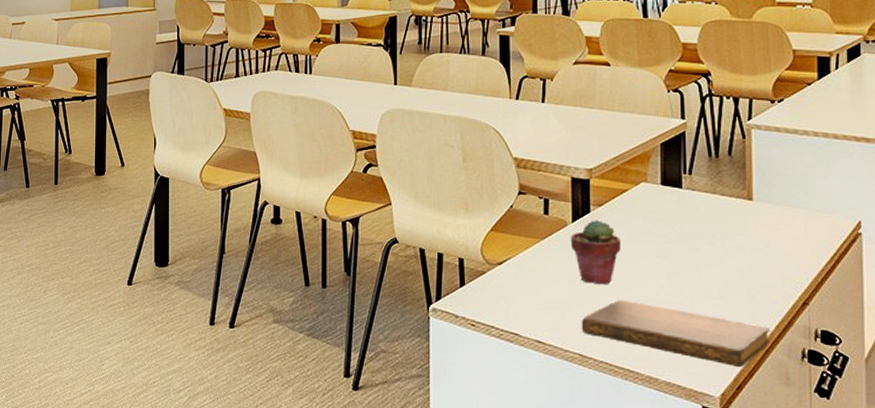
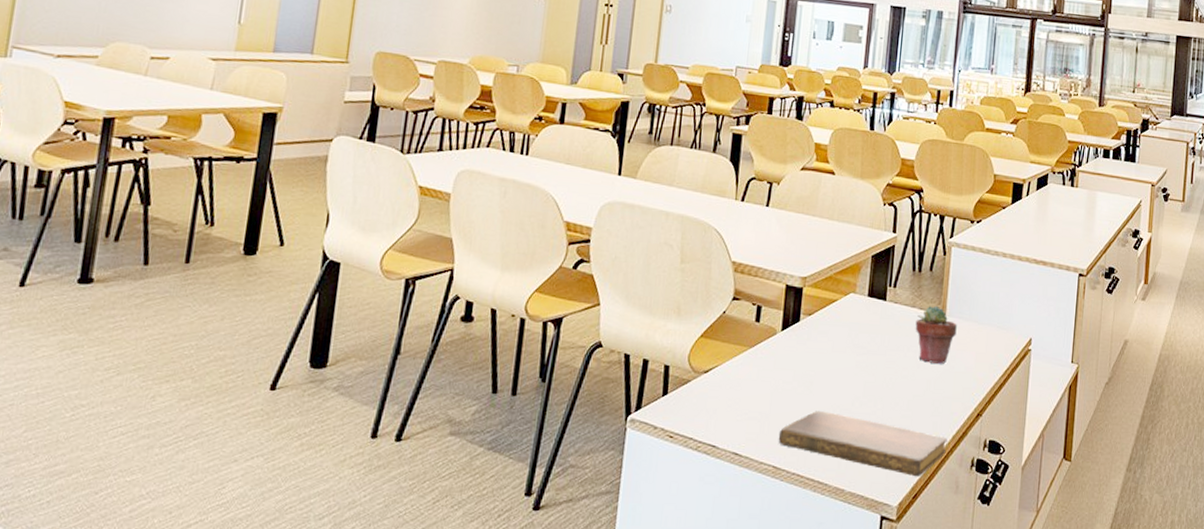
potted succulent: present [570,219,621,285] -> none [777,328,825,396]
potted succulent: none [718,191,768,252] -> present [915,305,957,365]

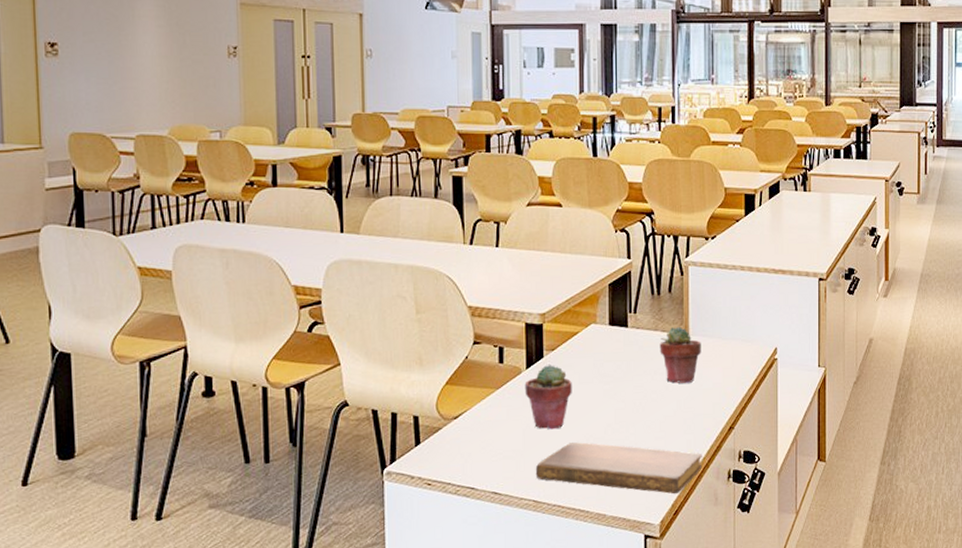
potted succulent: none [777,328,825,396] -> present [524,364,572,430]

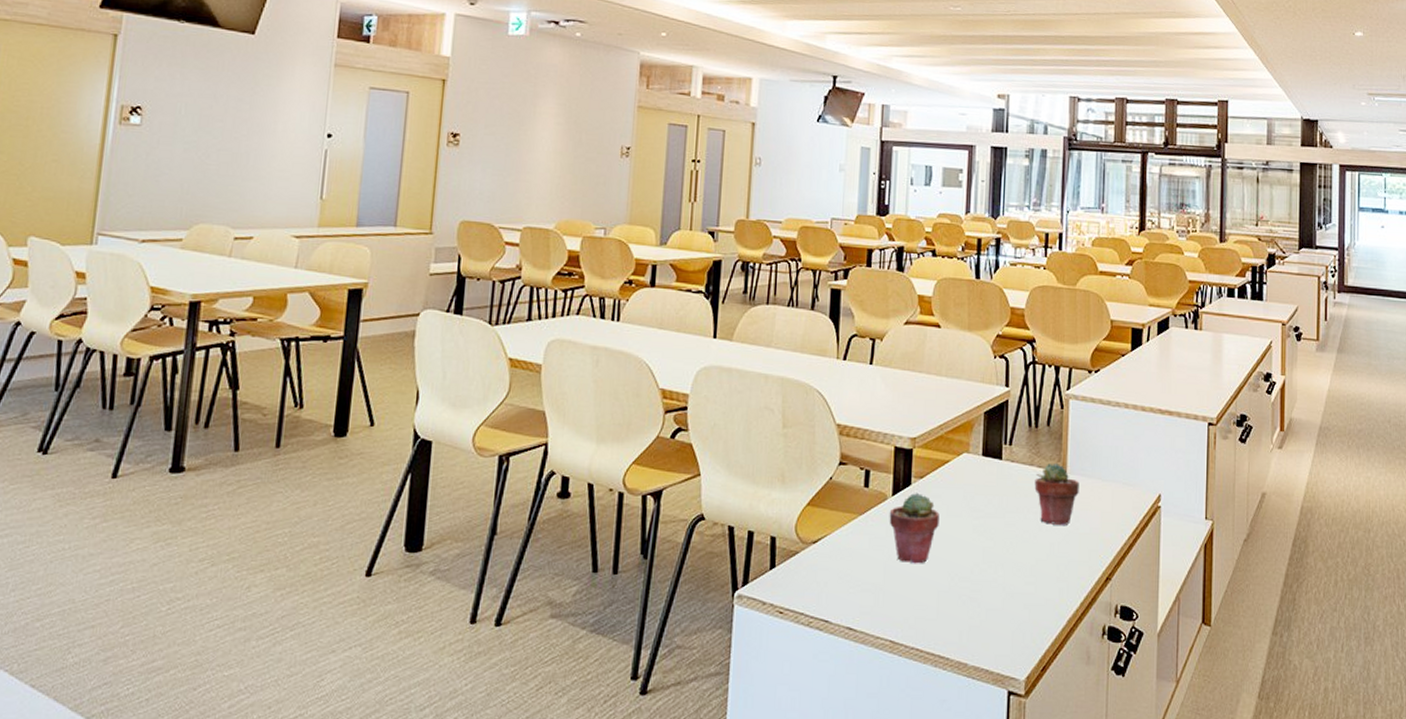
notebook: present [535,442,703,495] -> none [894,580,1075,648]

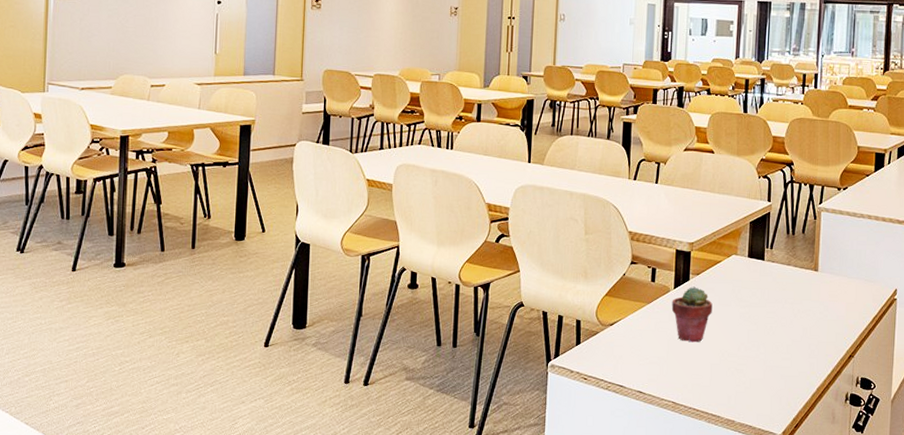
potted succulent: present [1034,462,1079,526] -> none [791,263,829,314]

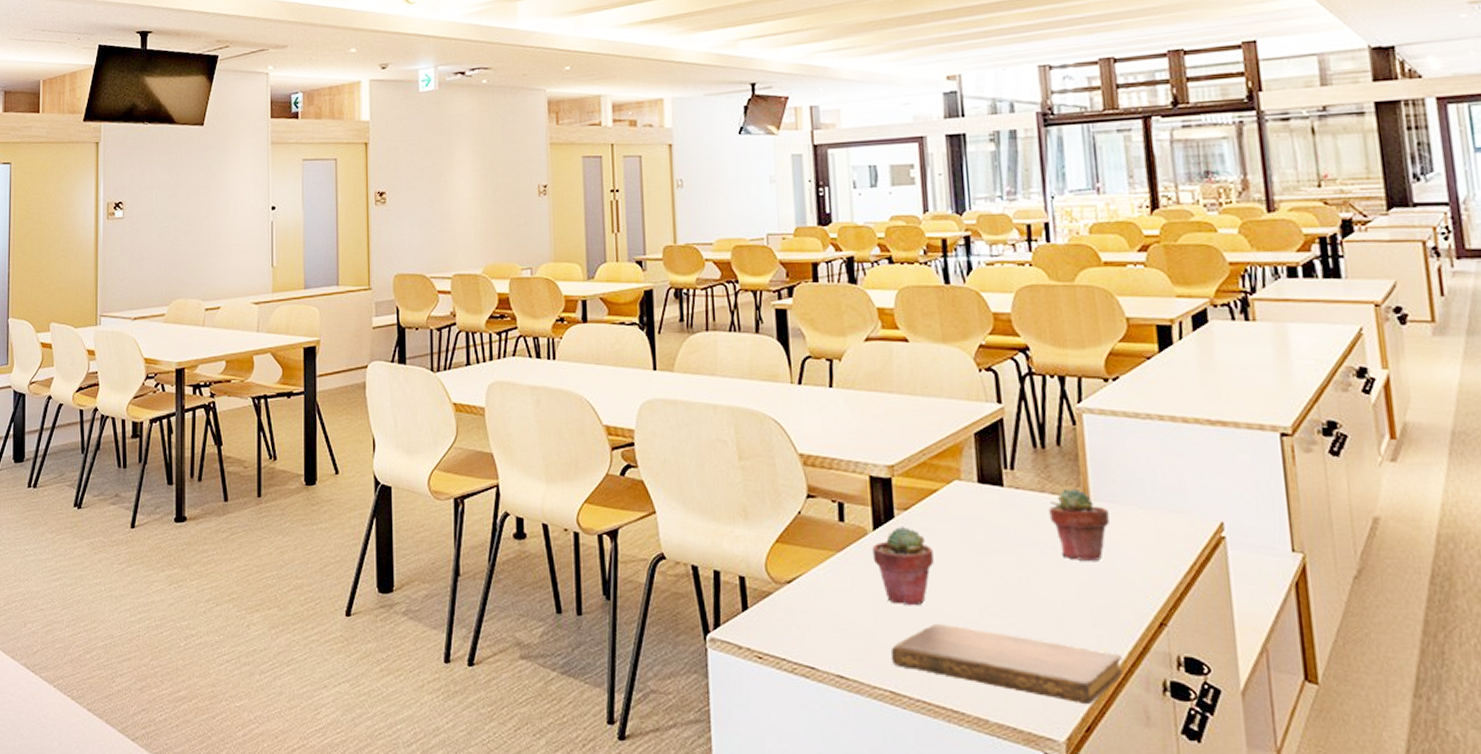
notebook: none [675,355,824,410] -> present [890,624,1124,705]
potted succulent: none [791,263,829,314] -> present [1049,488,1110,562]

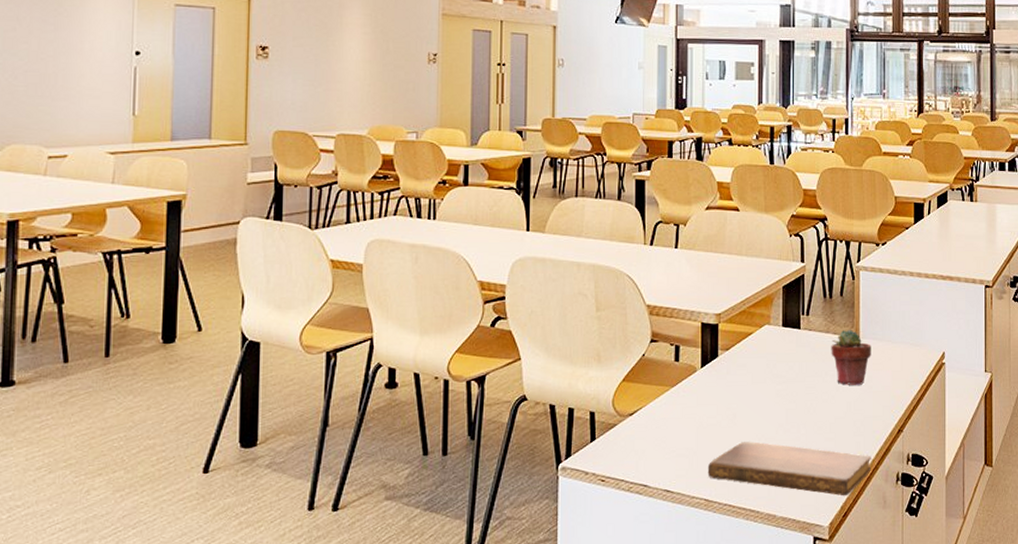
potted succulent: present [872,526,934,606] -> none [699,363,745,429]

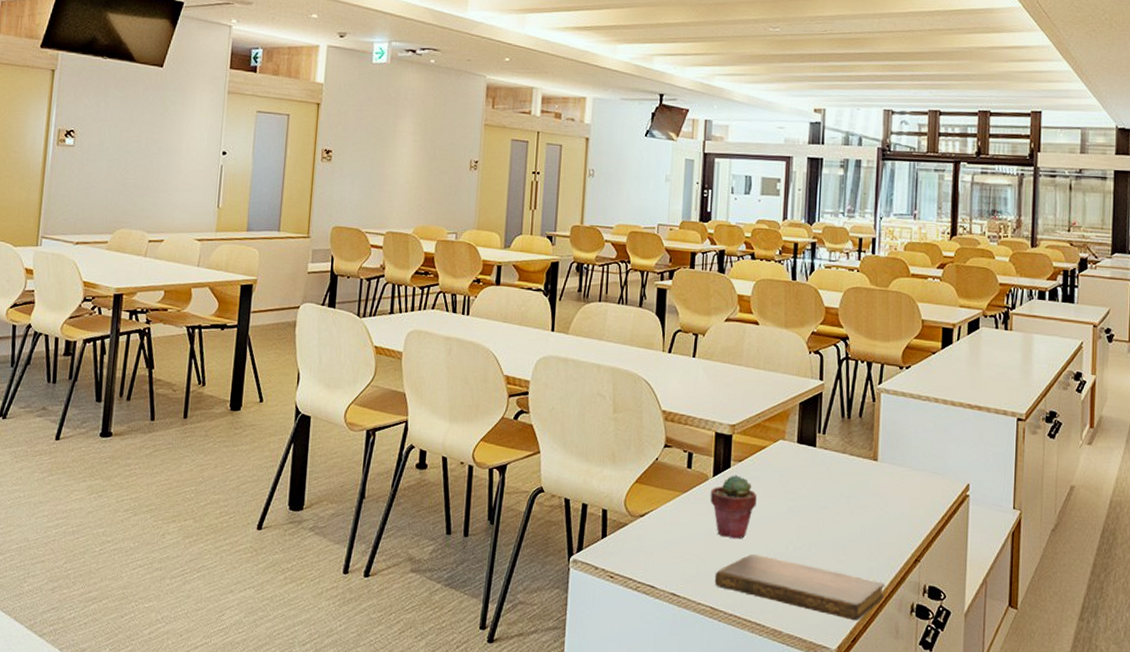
potted succulent: none [699,363,745,429] -> present [710,474,757,539]
potted succulent: present [831,329,871,386] -> none [846,451,890,510]

